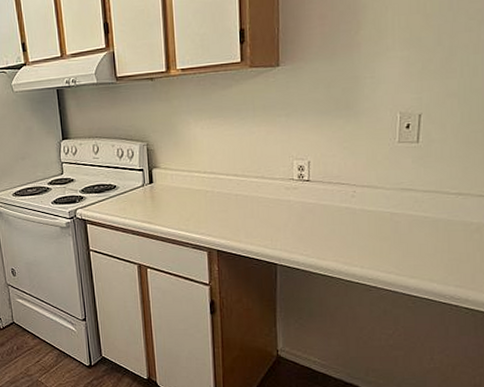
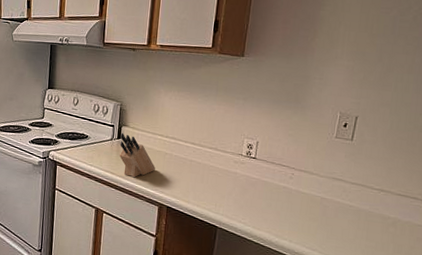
knife block: none [152,176,198,224] -> present [120,132,156,178]

